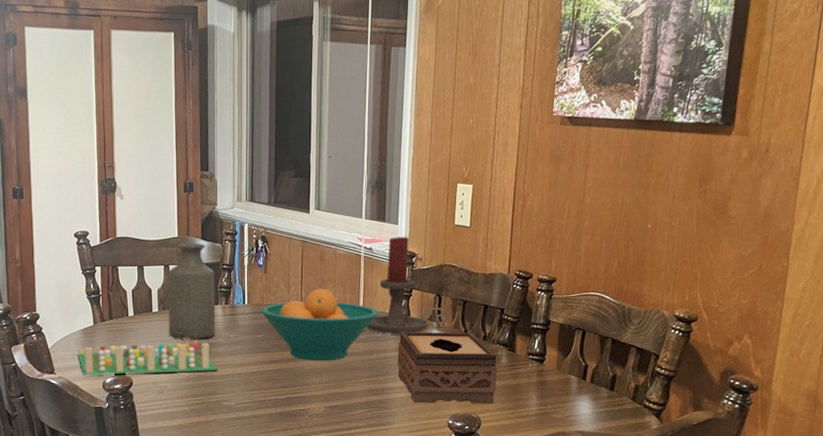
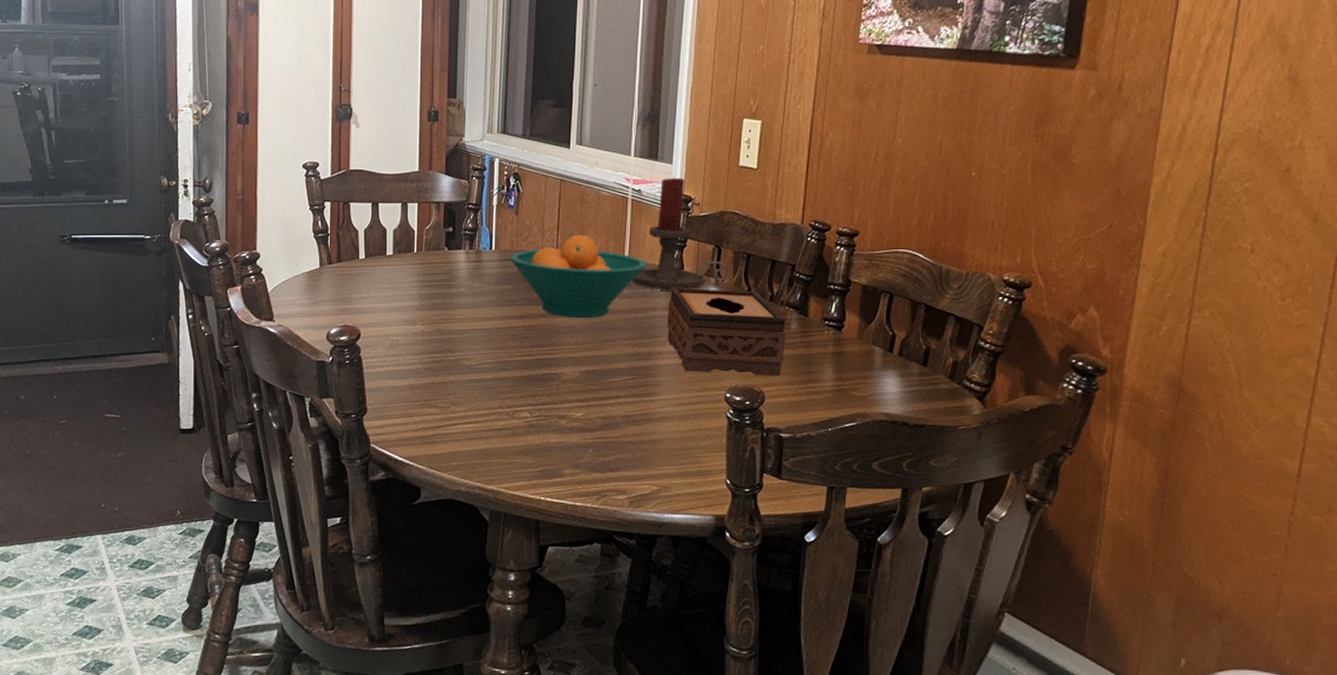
board game: present [77,343,219,375] -> none [300,291,459,325]
bottle: present [168,242,216,339] -> none [403,178,459,288]

